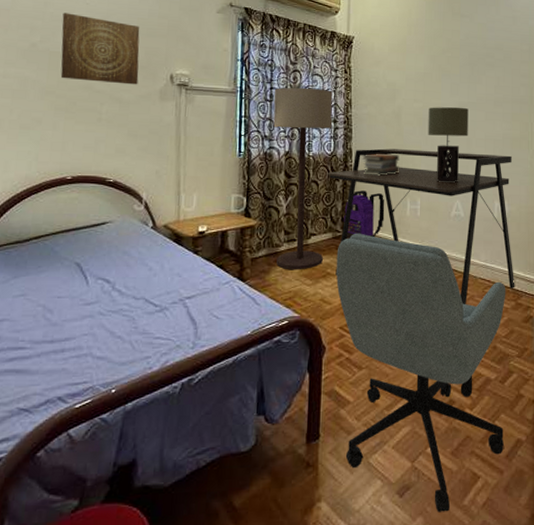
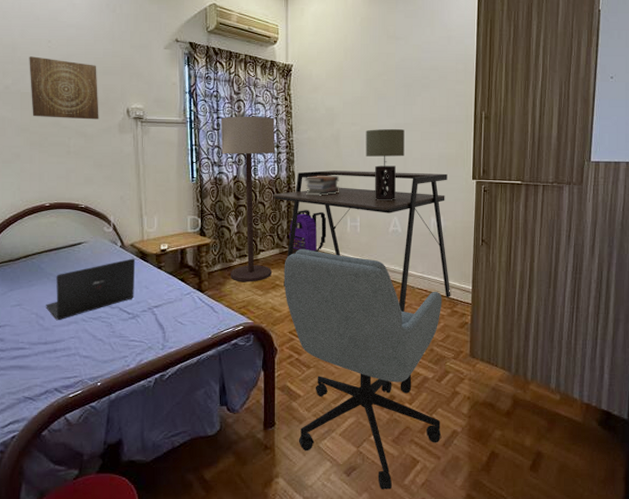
laptop: none [56,241,168,313] -> present [46,258,136,320]

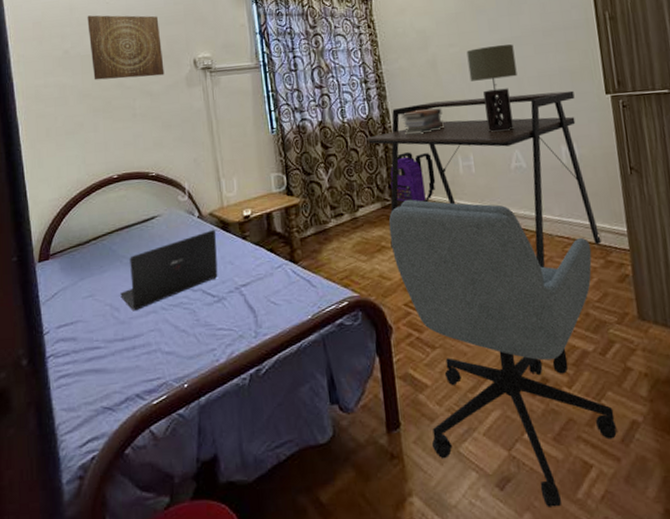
floor lamp: present [220,116,275,282] -> none [297,49,375,247]

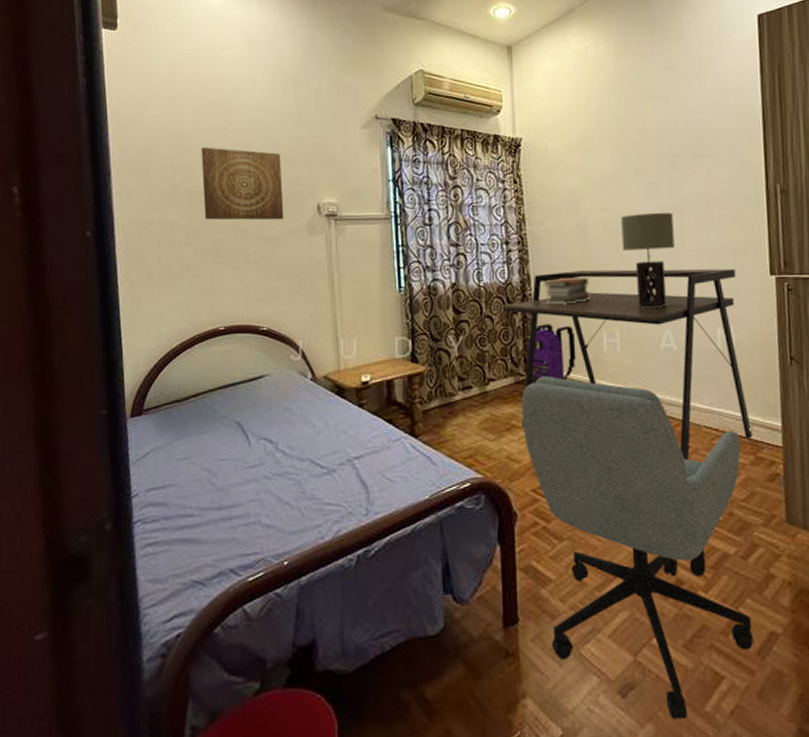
laptop: present [120,229,218,310] -> none [219,394,330,477]

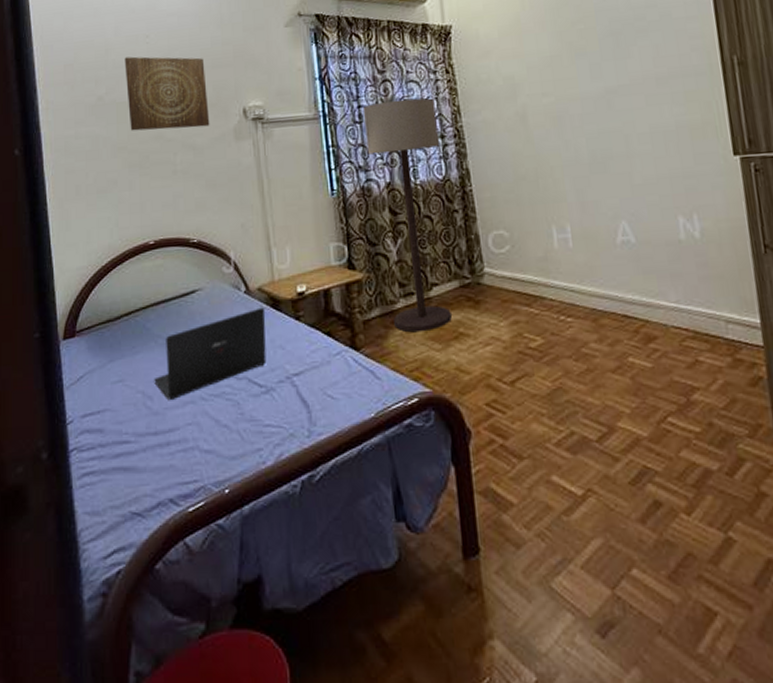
laptop: none [219,394,330,477] -> present [154,307,267,399]
floor lamp: none [433,205,505,423] -> present [362,98,452,333]
desk: present [502,268,753,460] -> none [441,150,729,365]
office chair: present [521,375,755,719] -> none [468,277,750,663]
backpack: present [526,324,576,383] -> none [470,221,525,286]
book stack: present [543,278,590,305] -> none [483,169,535,200]
table lamp: present [621,212,675,309] -> none [563,94,625,199]

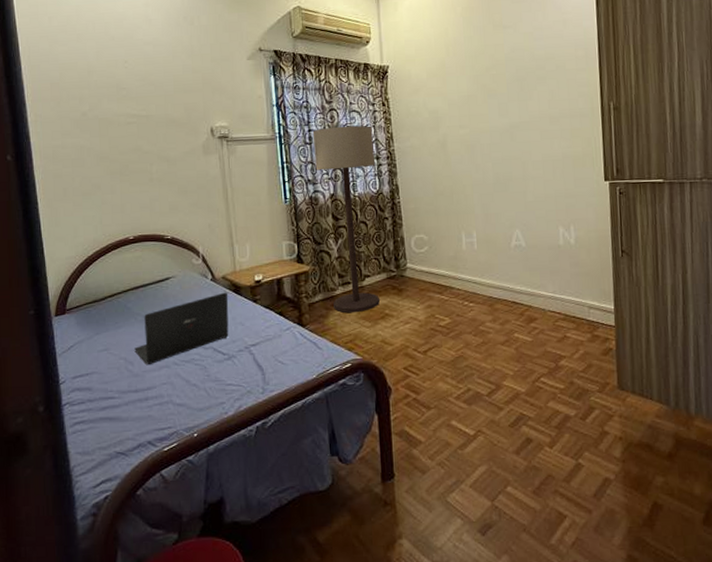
wall art: present [124,56,210,131] -> none [105,79,182,144]

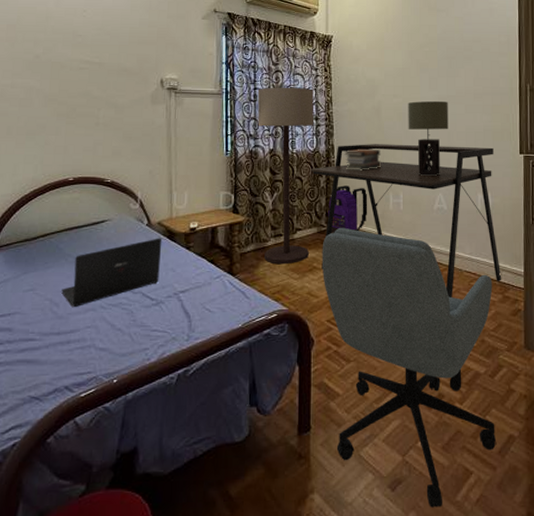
desk: none [375,176,590,339] -> present [310,144,502,297]
office chair: none [393,271,592,551] -> present [322,227,497,508]
backpack: none [396,227,440,278] -> present [328,185,368,233]
book stack: none [409,187,450,211] -> present [344,149,381,170]
table lamp: none [476,128,523,212] -> present [408,100,449,177]

